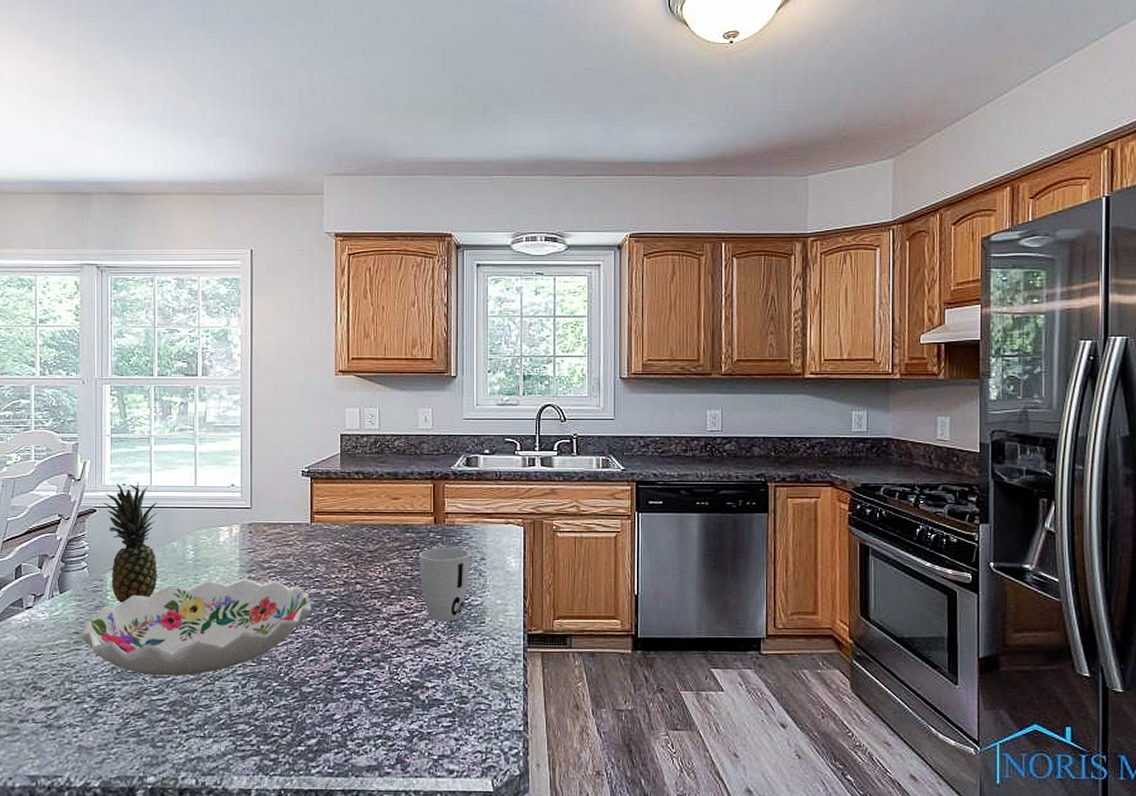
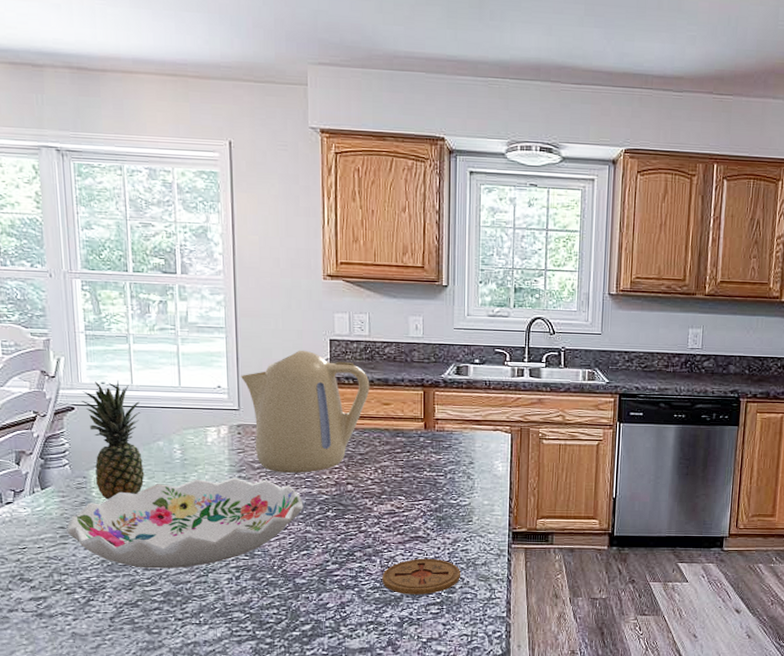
kettle: none [253,446,380,573] -> present [240,350,370,473]
coaster: none [391,664,473,705] -> present [382,558,460,595]
cup: present [419,547,470,621] -> none [410,451,460,520]

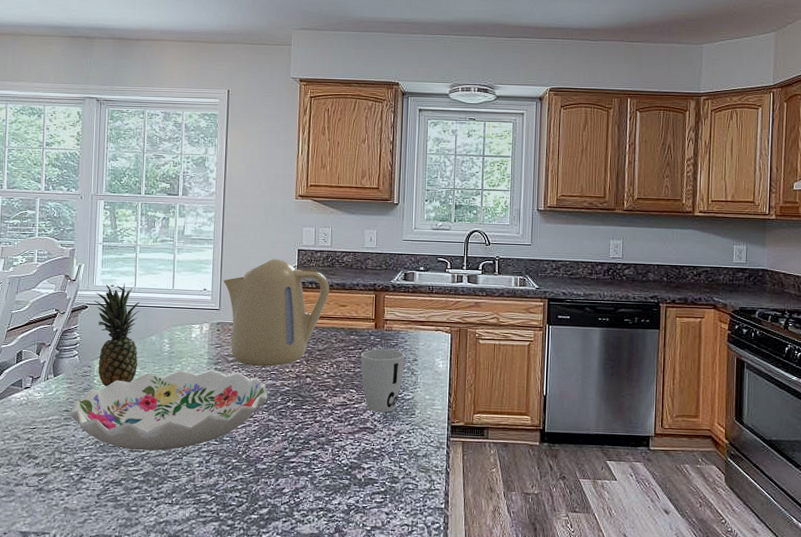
coaster: present [382,558,460,595] -> none [333,448,403,484]
cup: none [410,451,460,520] -> present [361,349,405,412]

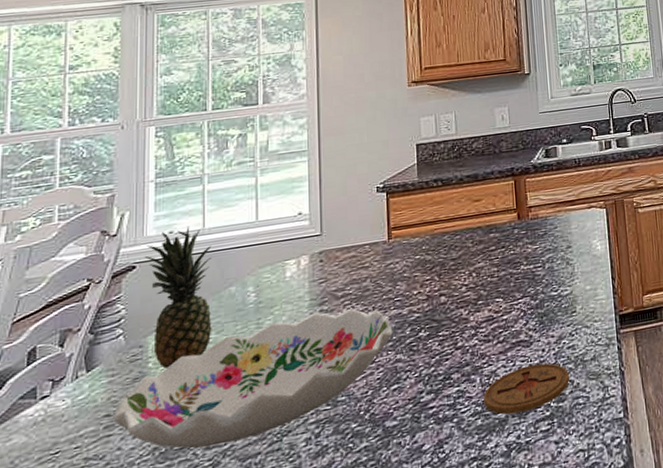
kettle: present [222,258,330,367] -> none [322,159,460,298]
coaster: none [333,448,403,484] -> present [483,363,569,415]
cup: present [361,349,405,412] -> none [505,239,558,320]

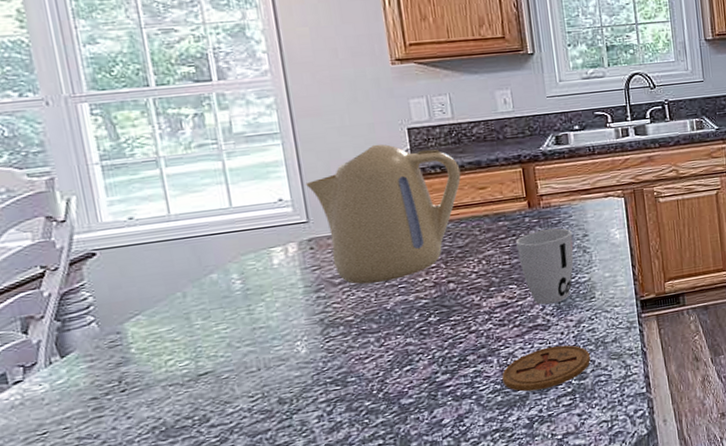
decorative bowl: present [113,308,393,449] -> none [100,294,400,427]
fruit: present [144,226,212,369] -> none [103,211,198,354]
kettle: none [322,159,460,298] -> present [304,144,461,284]
cup: none [505,239,558,320] -> present [516,228,574,305]

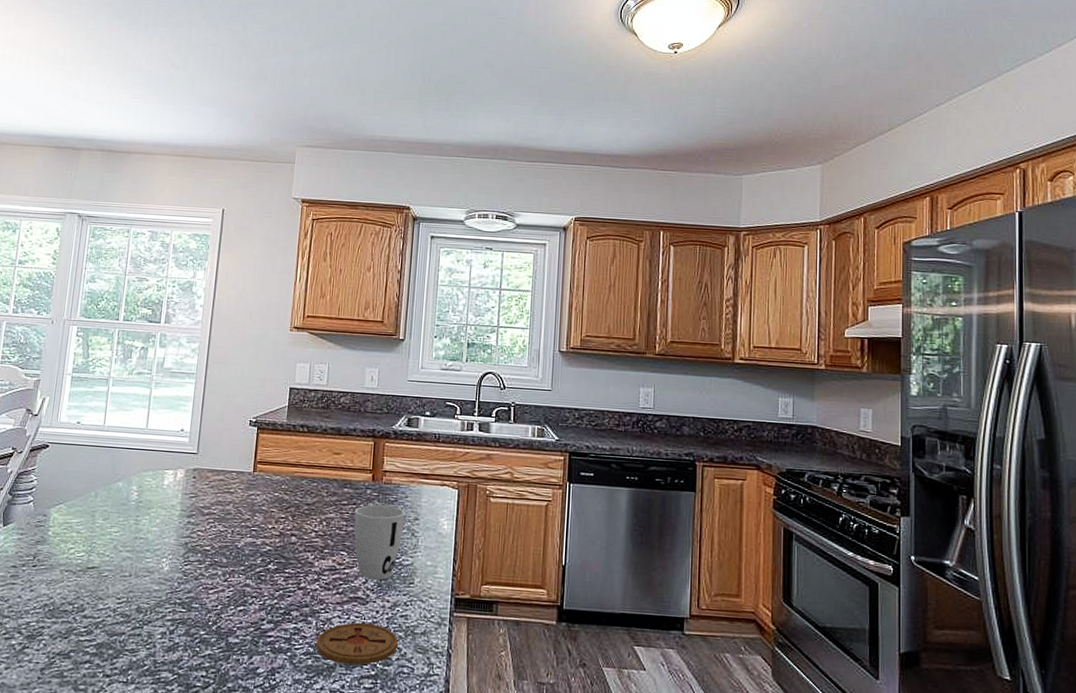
kettle: present [304,144,461,284] -> none [202,397,324,522]

